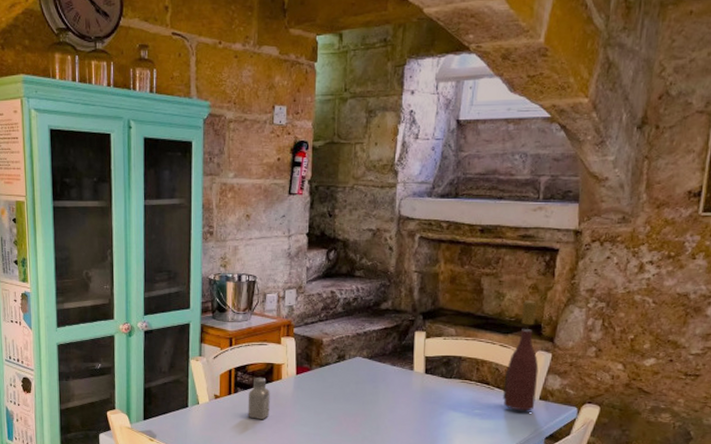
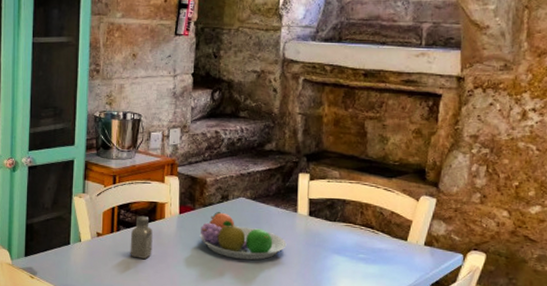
fruit bowl: none [316,371,403,419] -> present [199,211,287,260]
wine bottle: present [503,300,539,411] -> none [388,145,424,257]

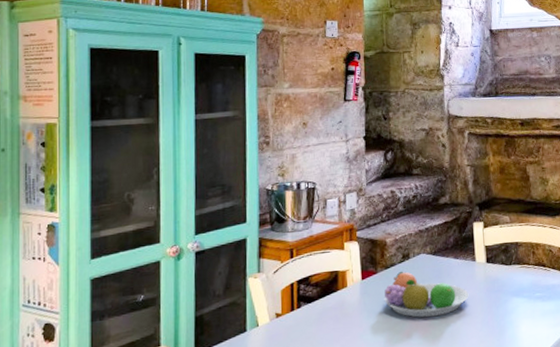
saltshaker: present [130,215,153,259] -> none [312,287,337,334]

